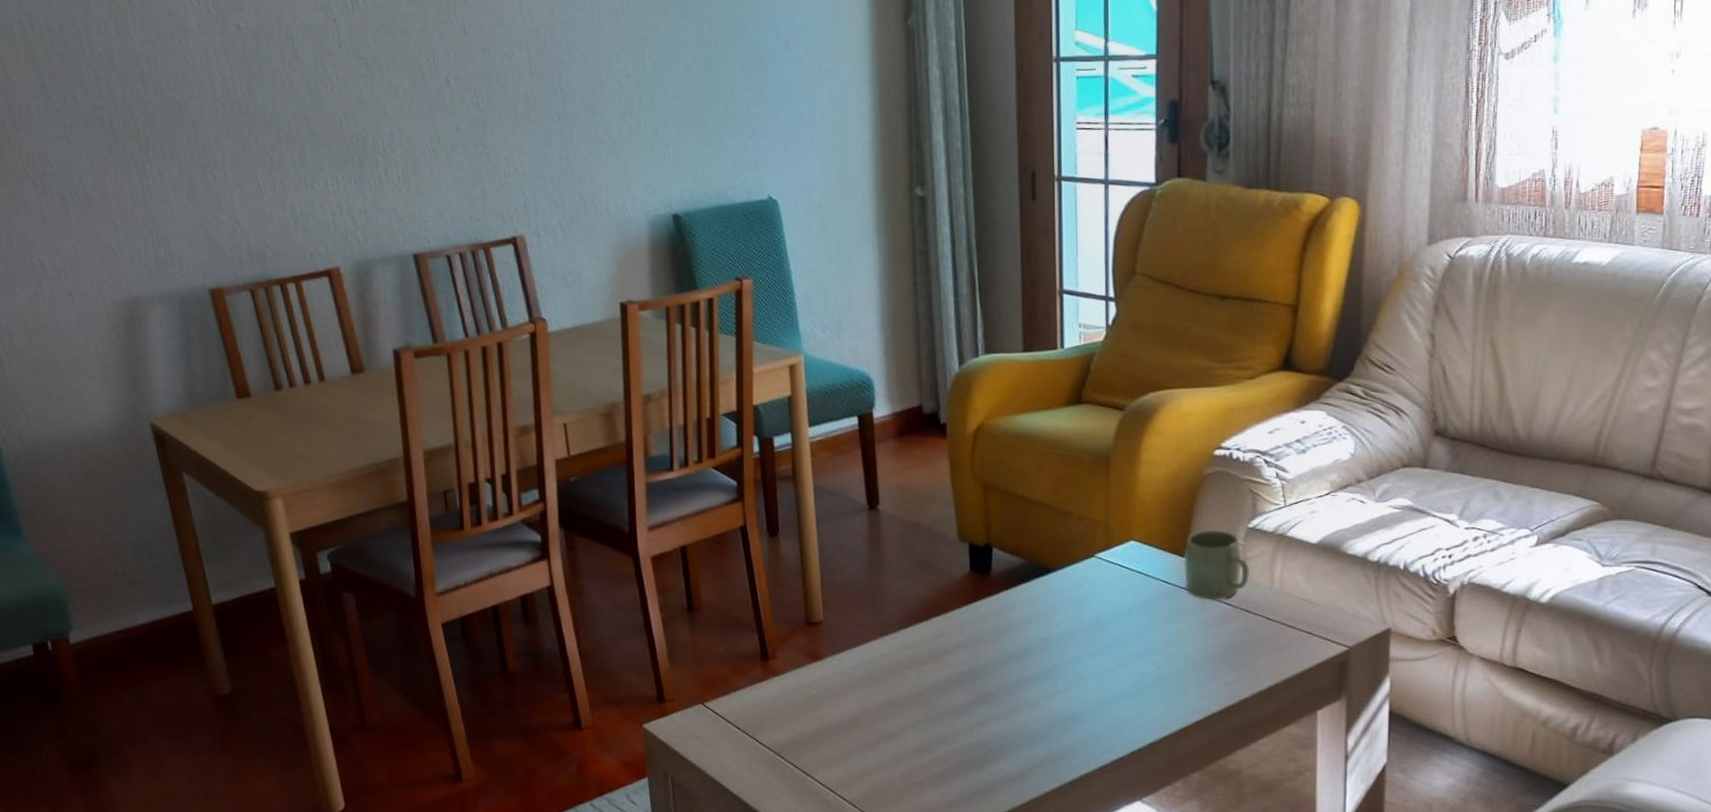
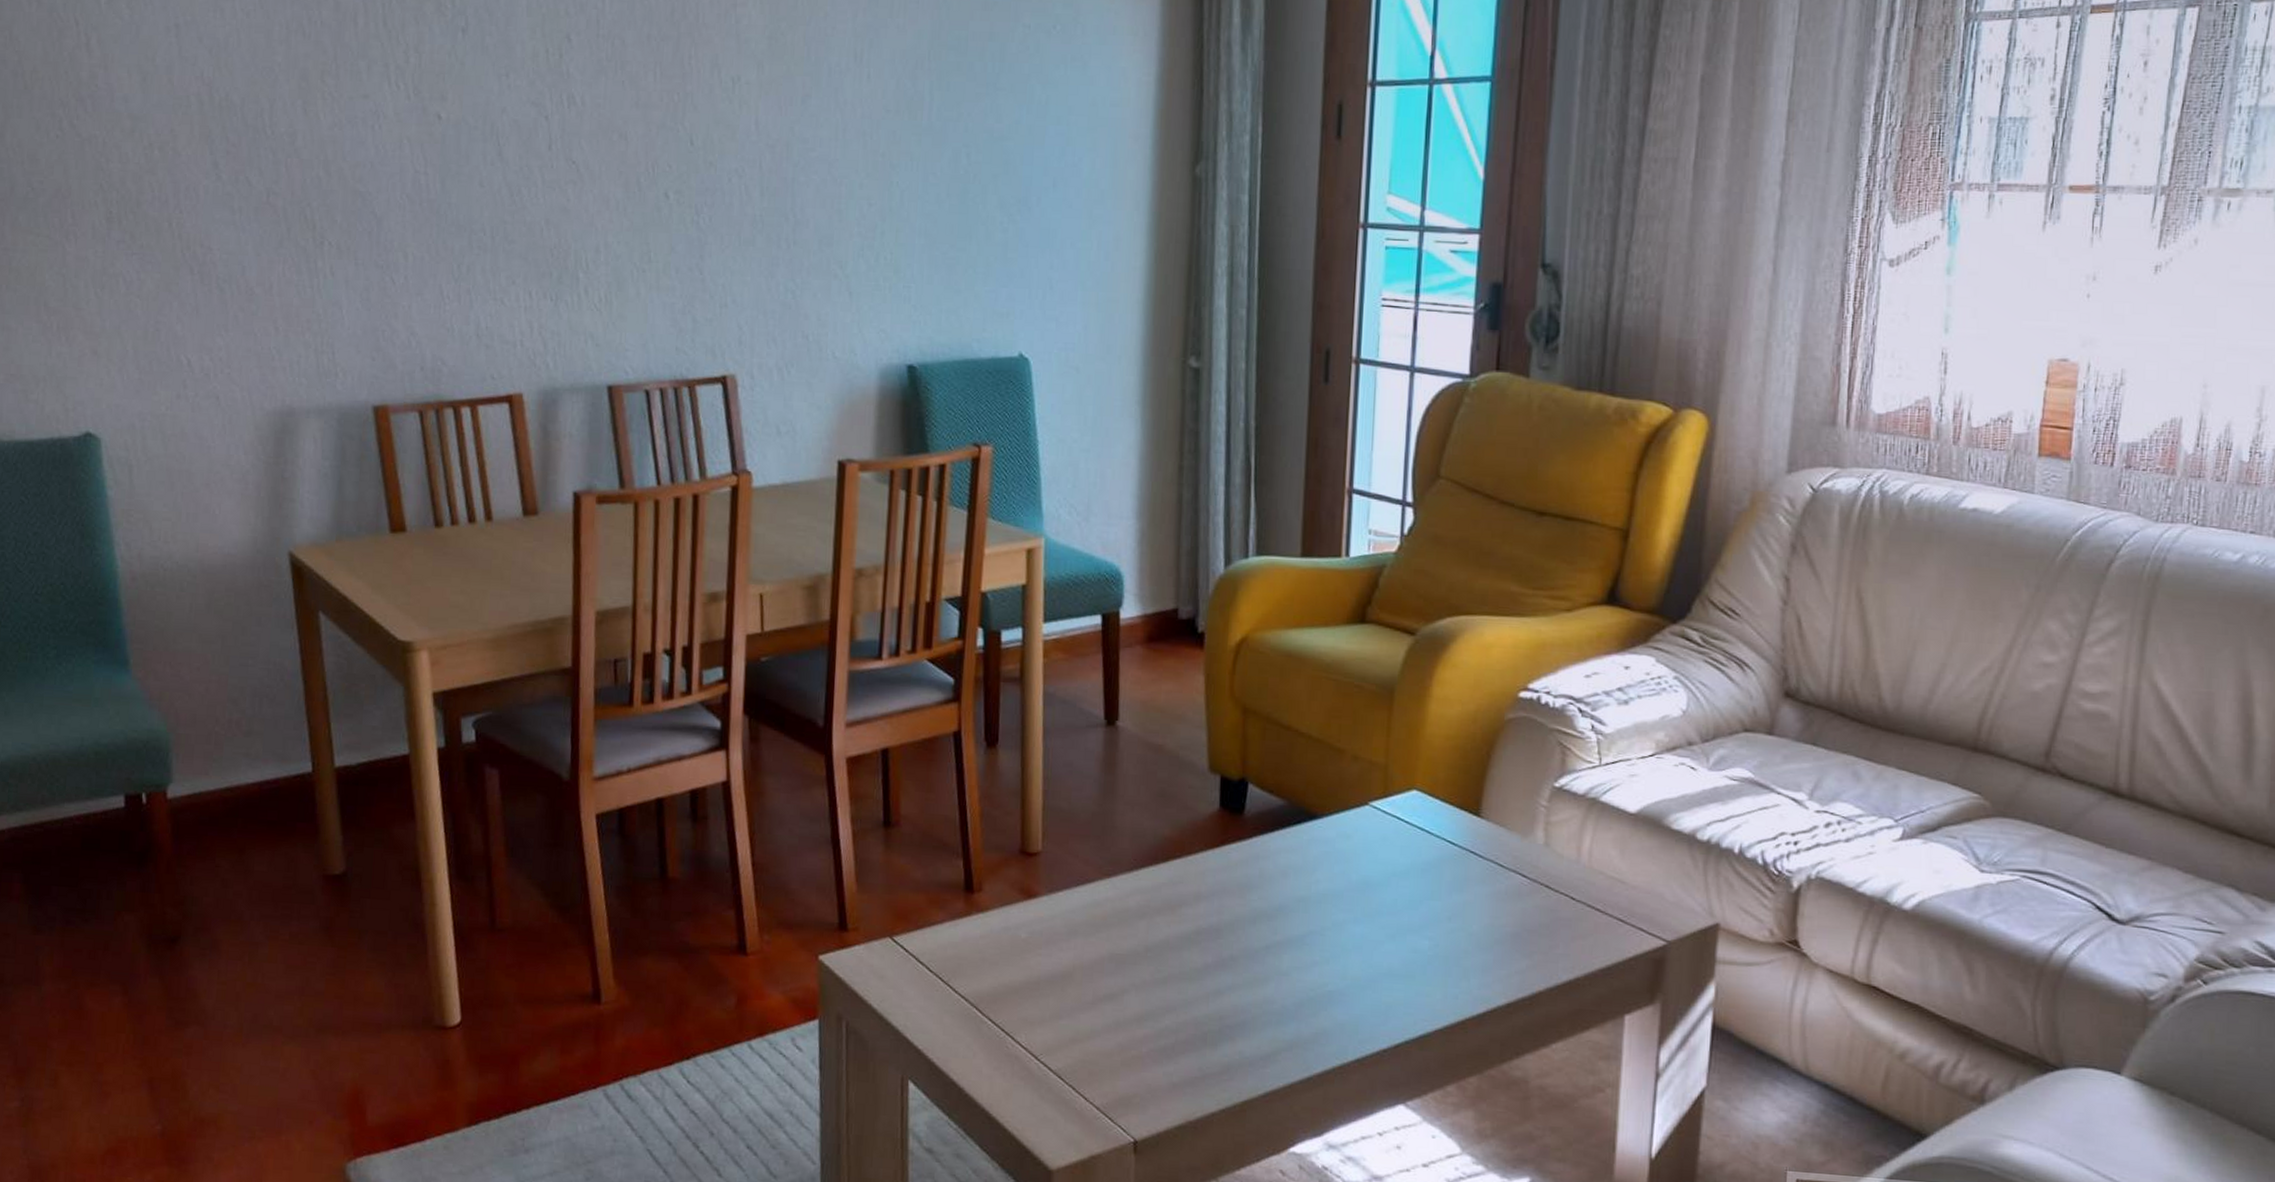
mug: present [1183,529,1250,600] -> none [1474,785,1554,870]

